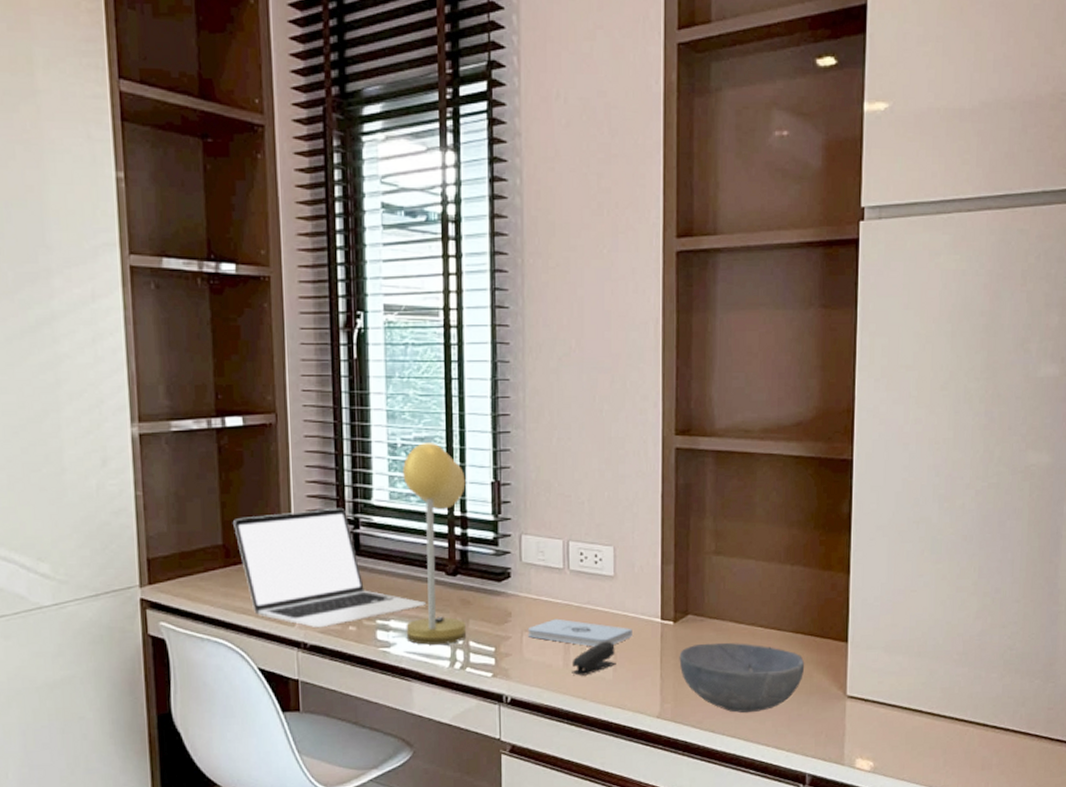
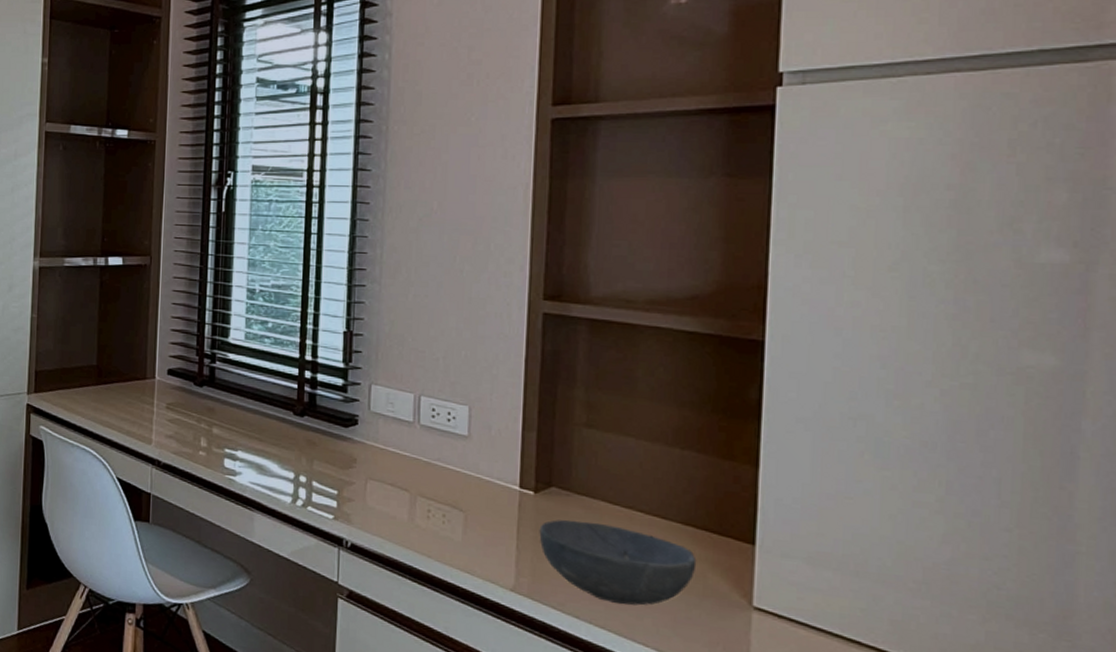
laptop: present [233,509,427,628] -> none [107,342,273,450]
desk lamp: present [403,443,466,645] -> none [251,290,319,481]
notepad: present [527,618,632,647] -> none [372,471,486,506]
stapler: present [572,641,616,676] -> none [417,501,466,534]

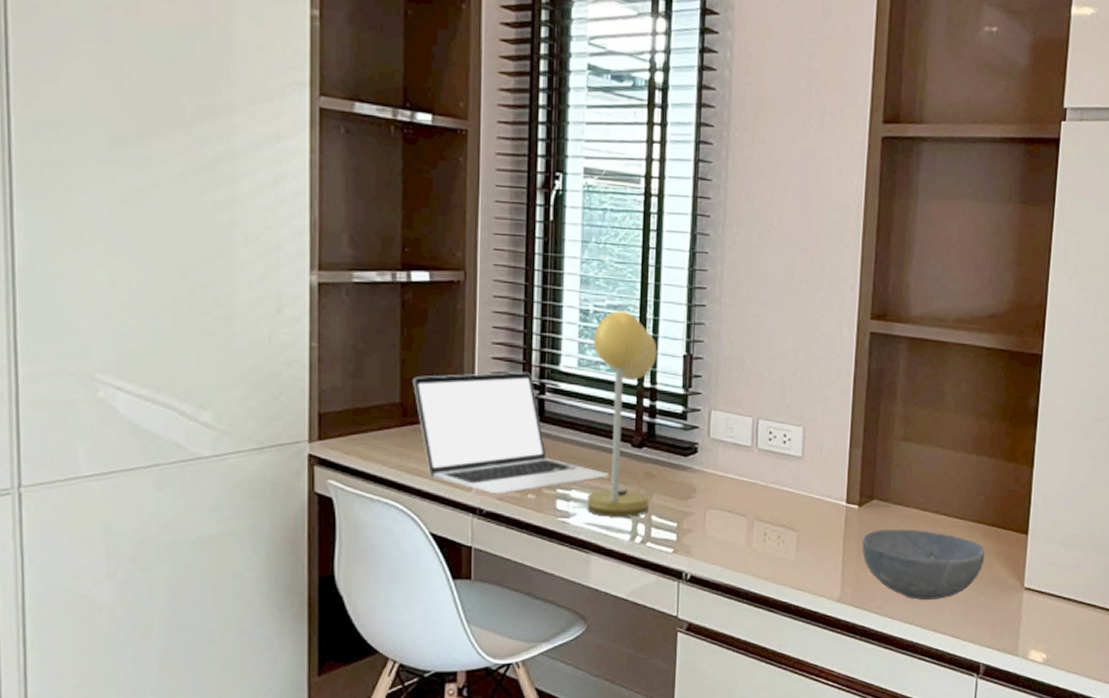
laptop: none [107,342,273,450] -> present [413,372,610,495]
desk lamp: none [251,290,319,481] -> present [587,311,658,517]

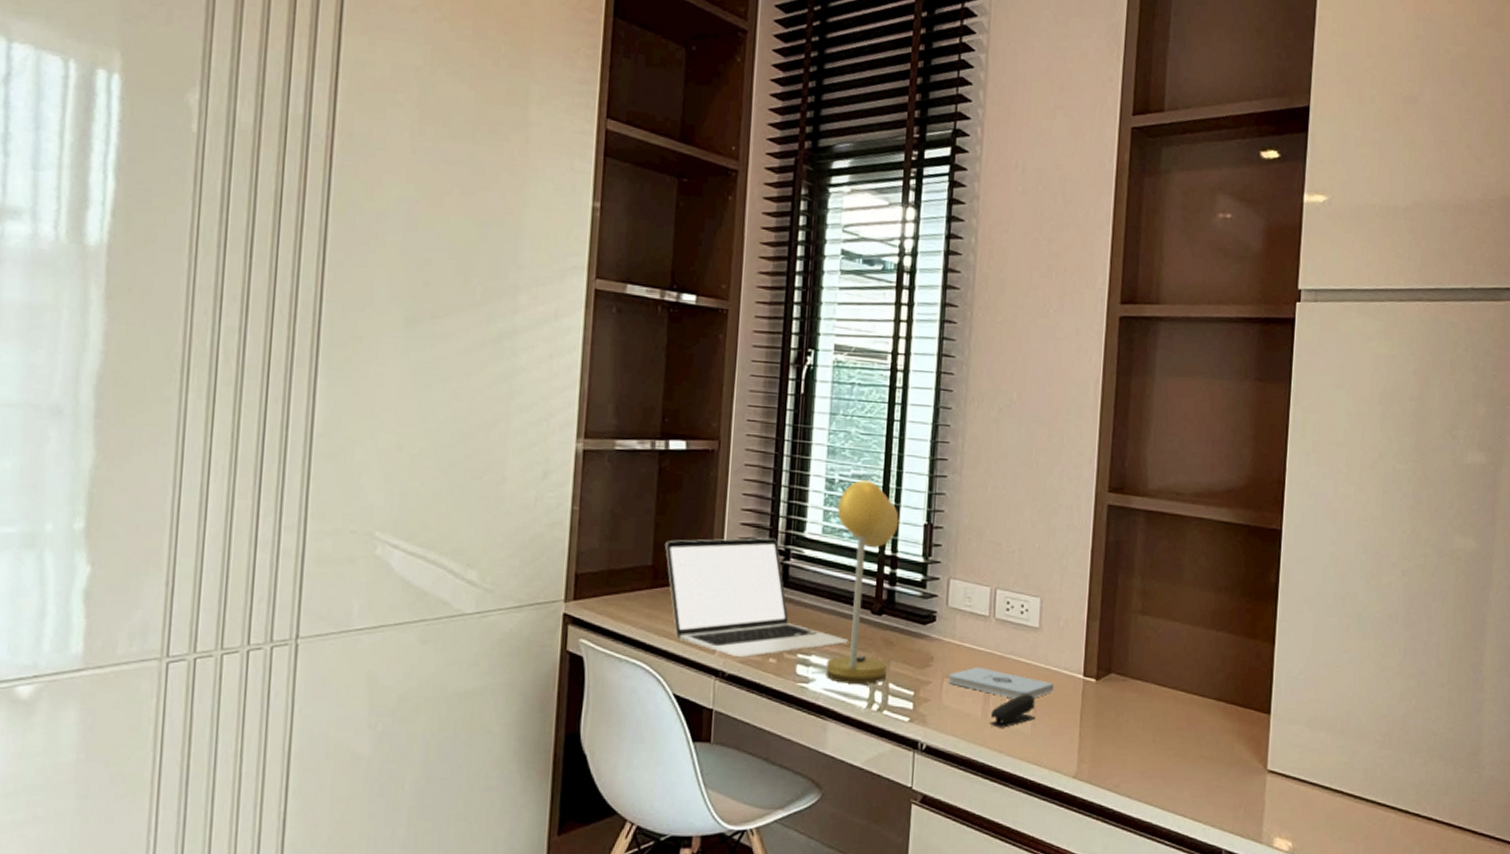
notepad: none [711,497,817,527] -> present [948,666,1054,699]
stapler: none [754,522,799,556] -> present [990,694,1035,728]
bowl: present [862,529,985,601] -> none [1099,704,1226,781]

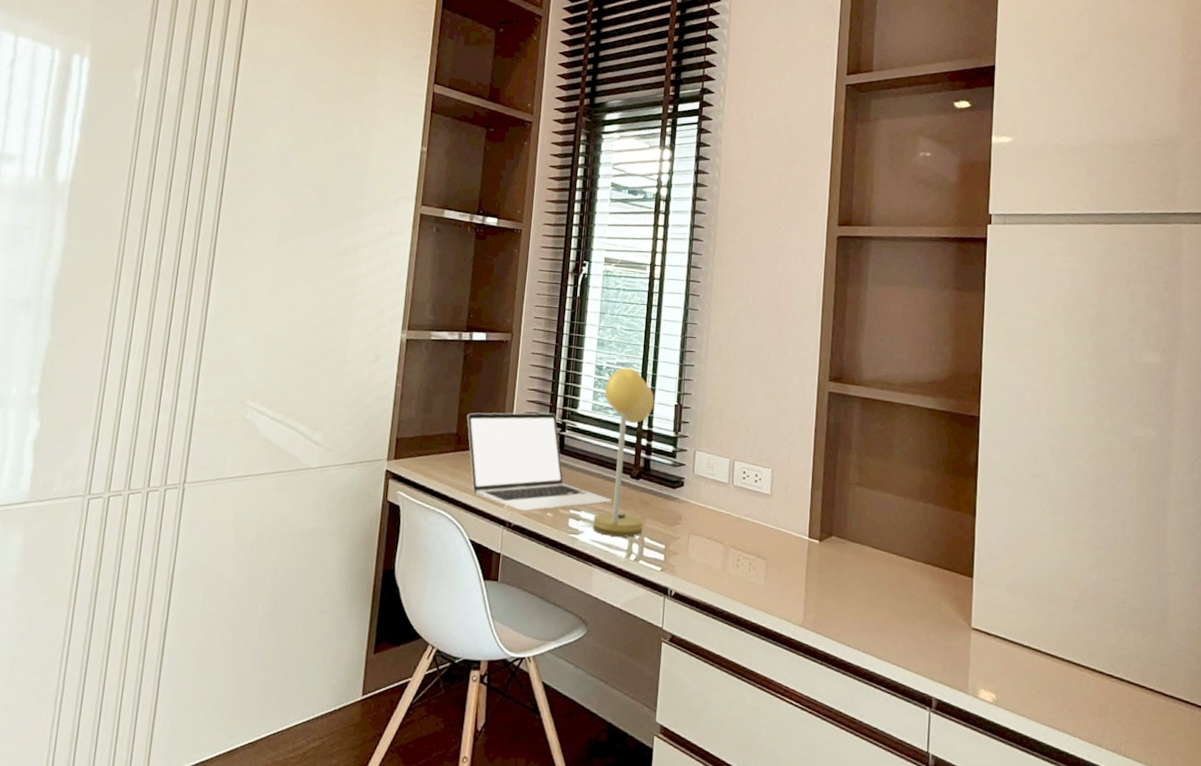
notepad: present [948,666,1054,699] -> none [693,526,783,555]
stapler: present [990,694,1035,728] -> none [728,551,767,580]

